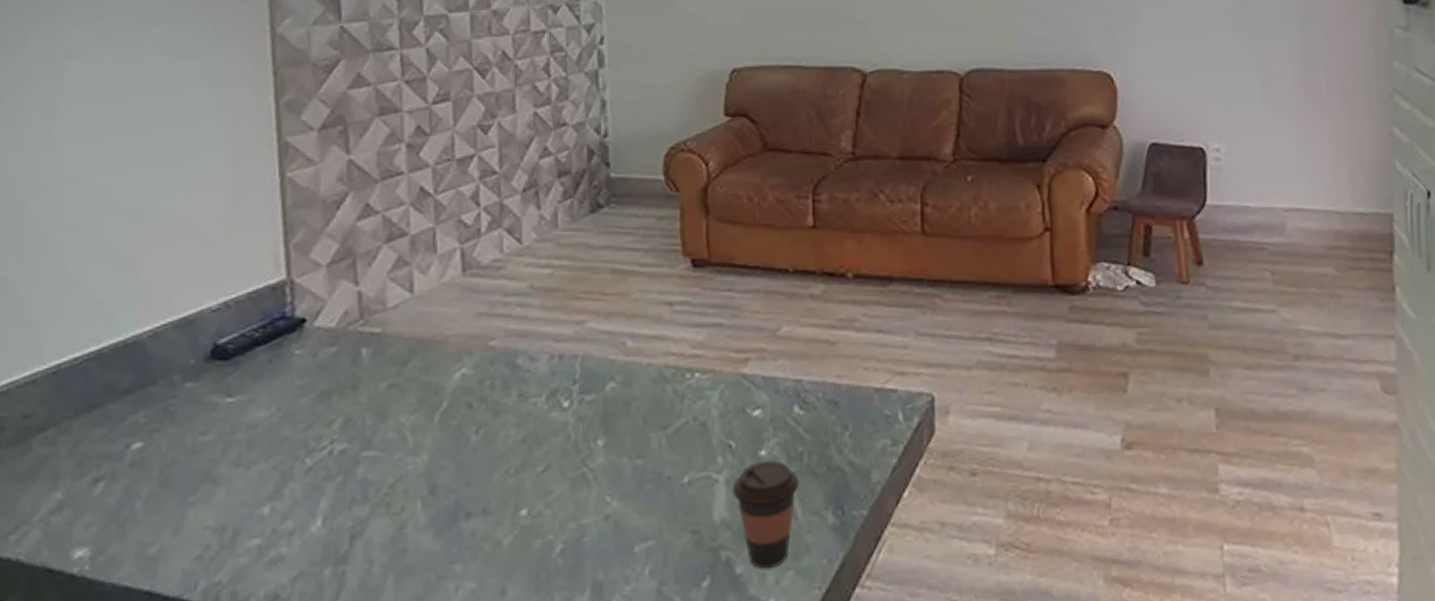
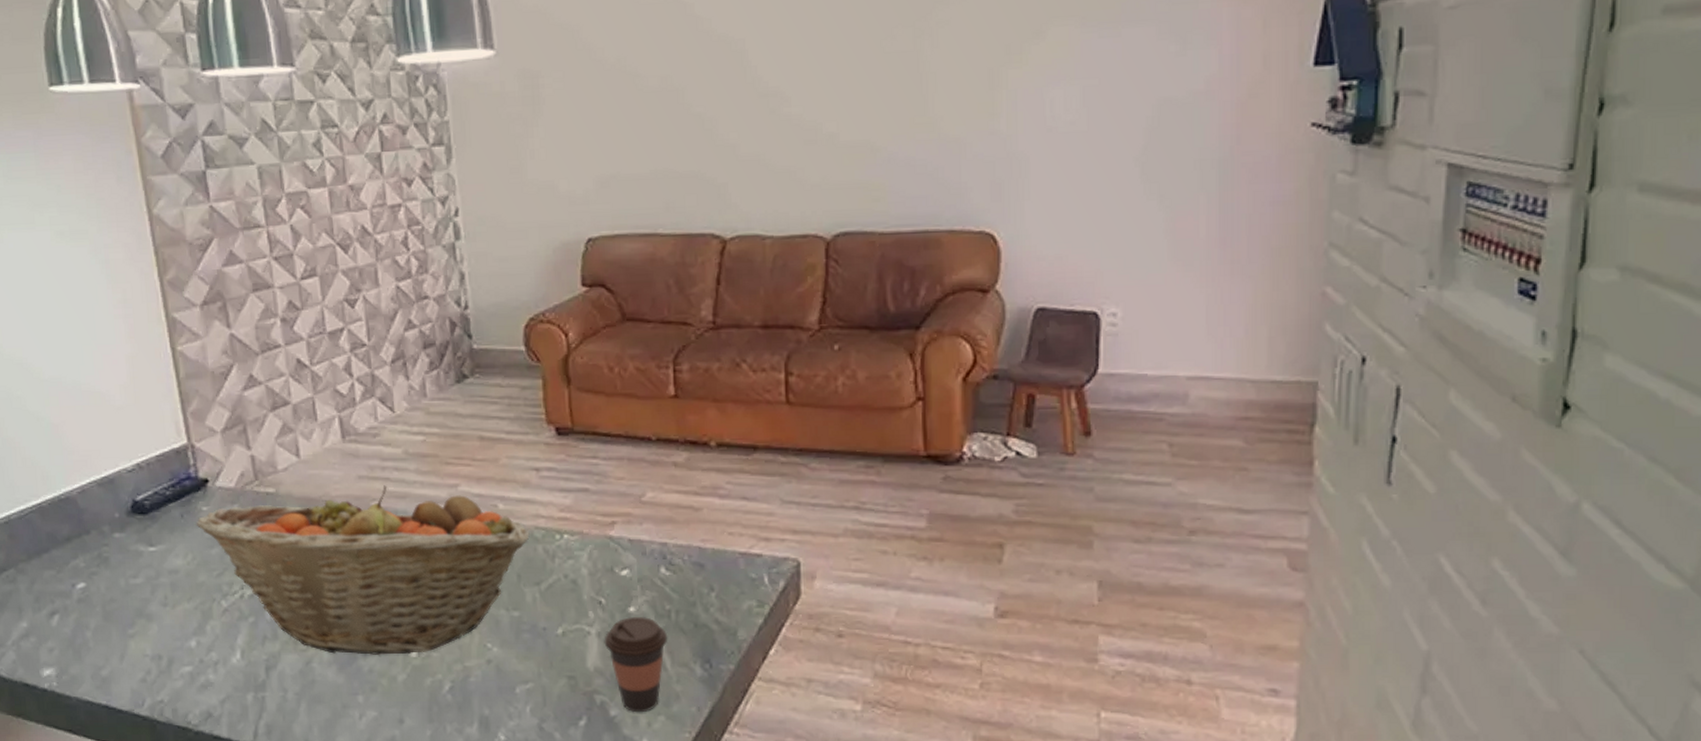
fruit basket: none [286,323,659,516] -> present [196,485,530,655]

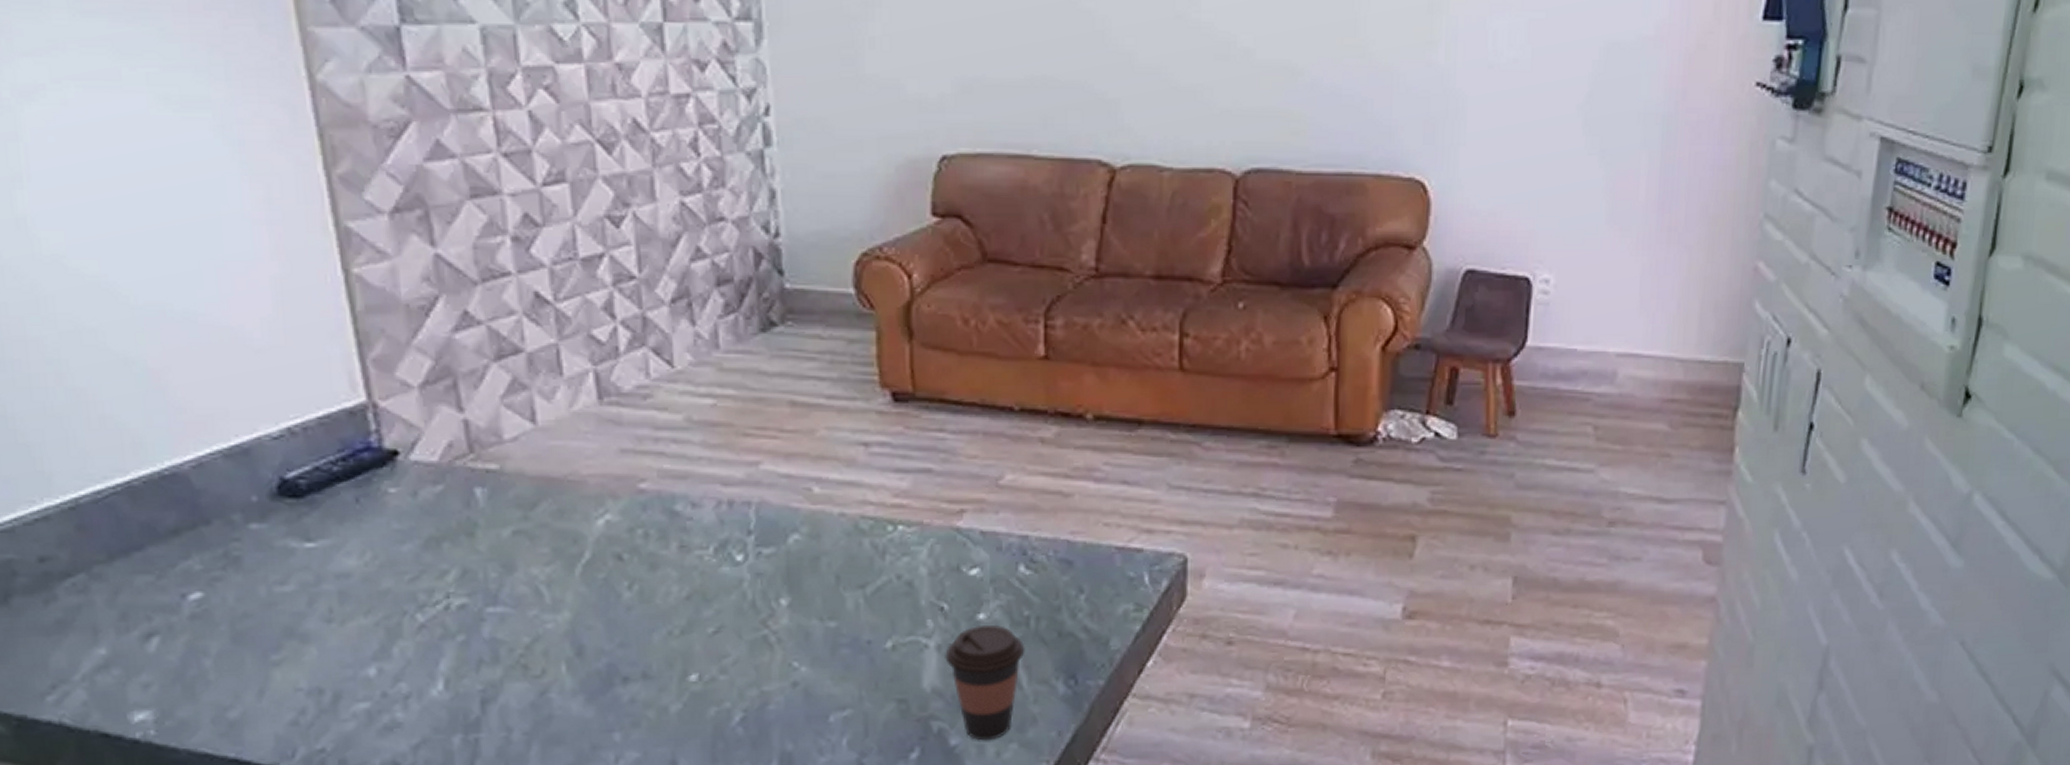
fruit basket: present [196,485,530,655] -> none [379,462,854,680]

